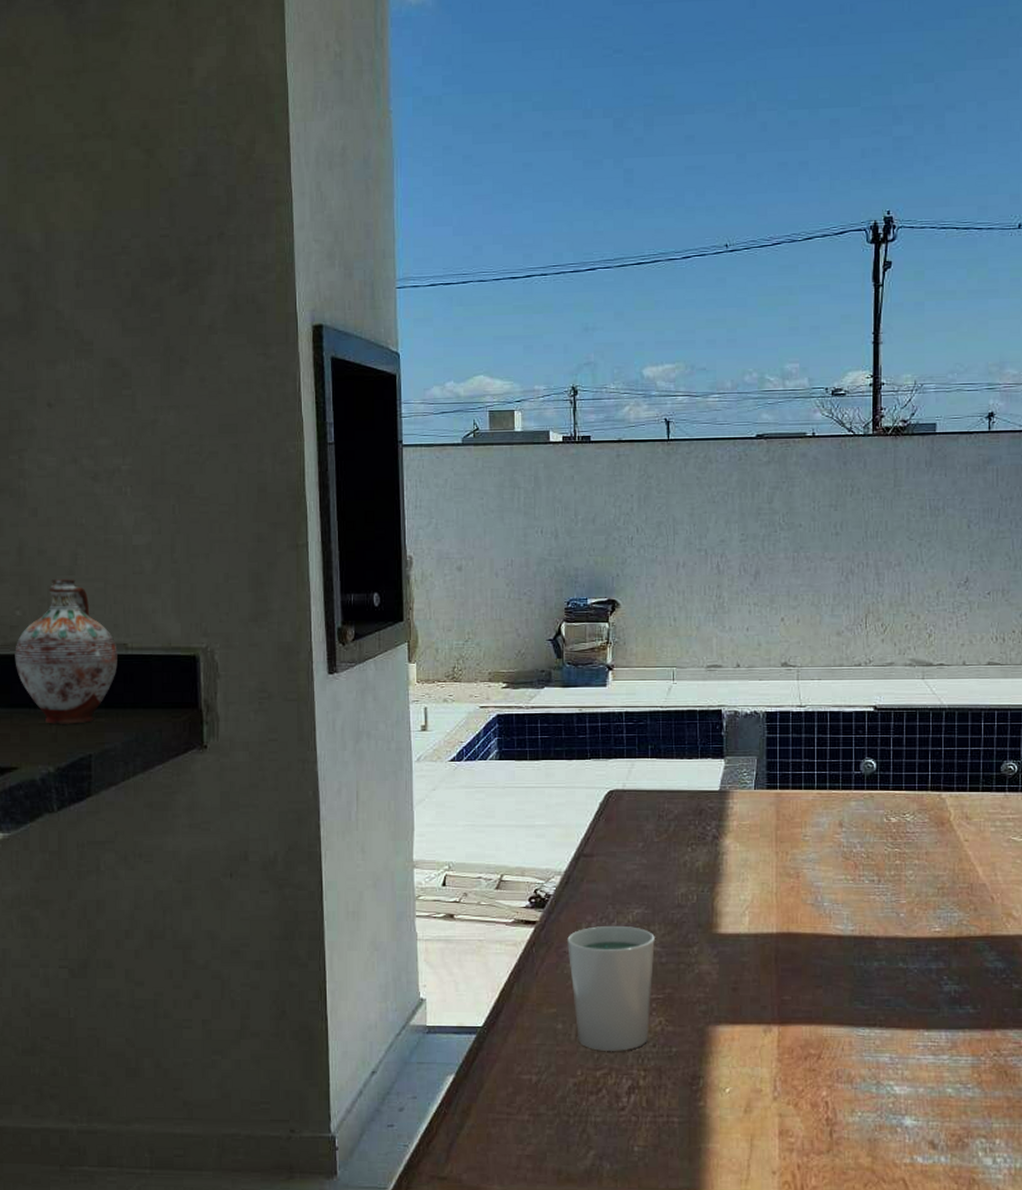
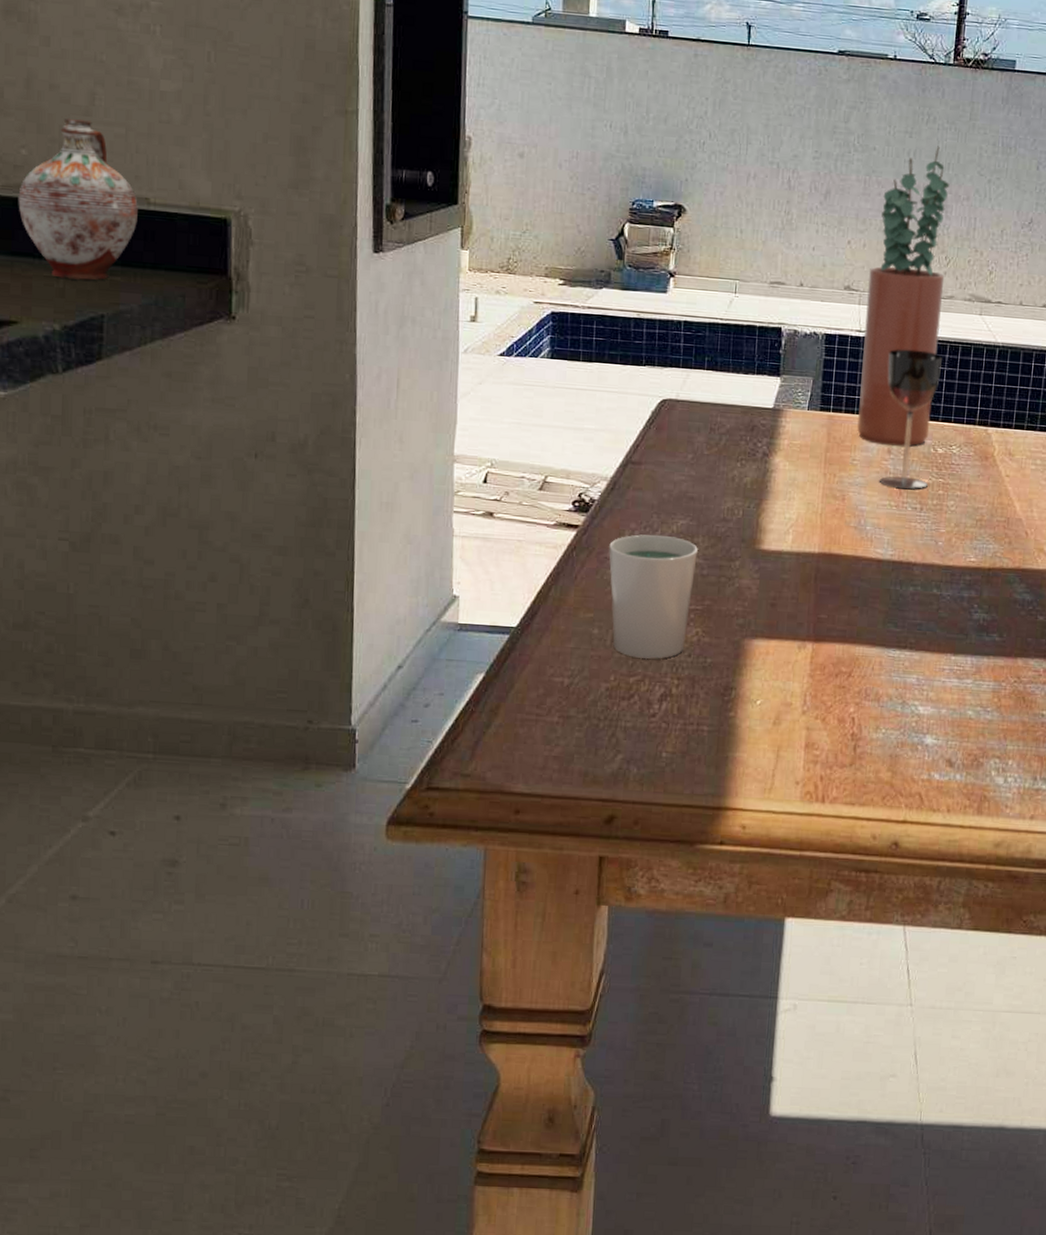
vase: none [804,516,883,818] -> present [857,146,950,446]
wineglass: none [832,720,887,862] -> present [880,349,942,490]

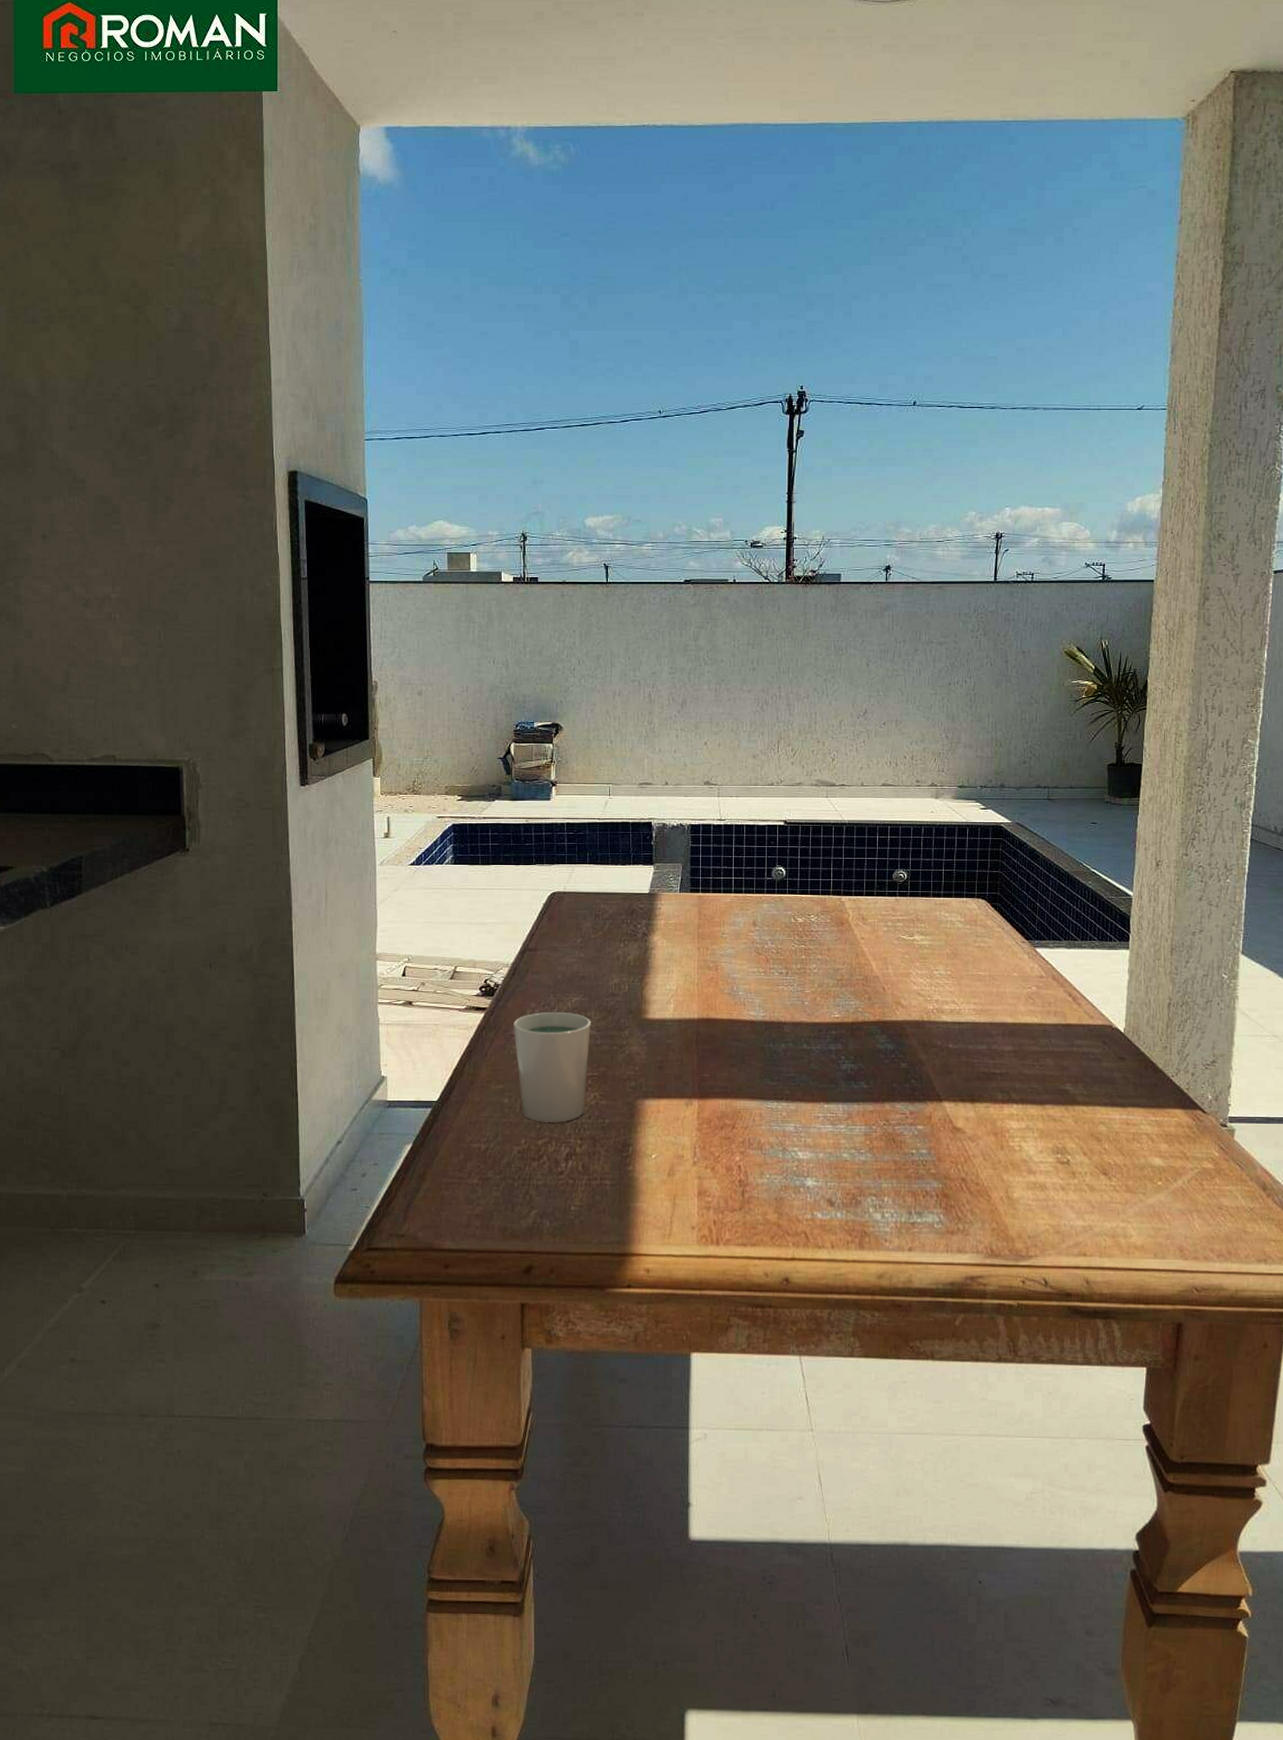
ceramic jug: present [18,119,138,281] -> none [11,696,107,828]
vase: present [857,146,950,446] -> none [723,653,792,918]
wineglass: present [880,349,942,490] -> none [747,832,795,957]

